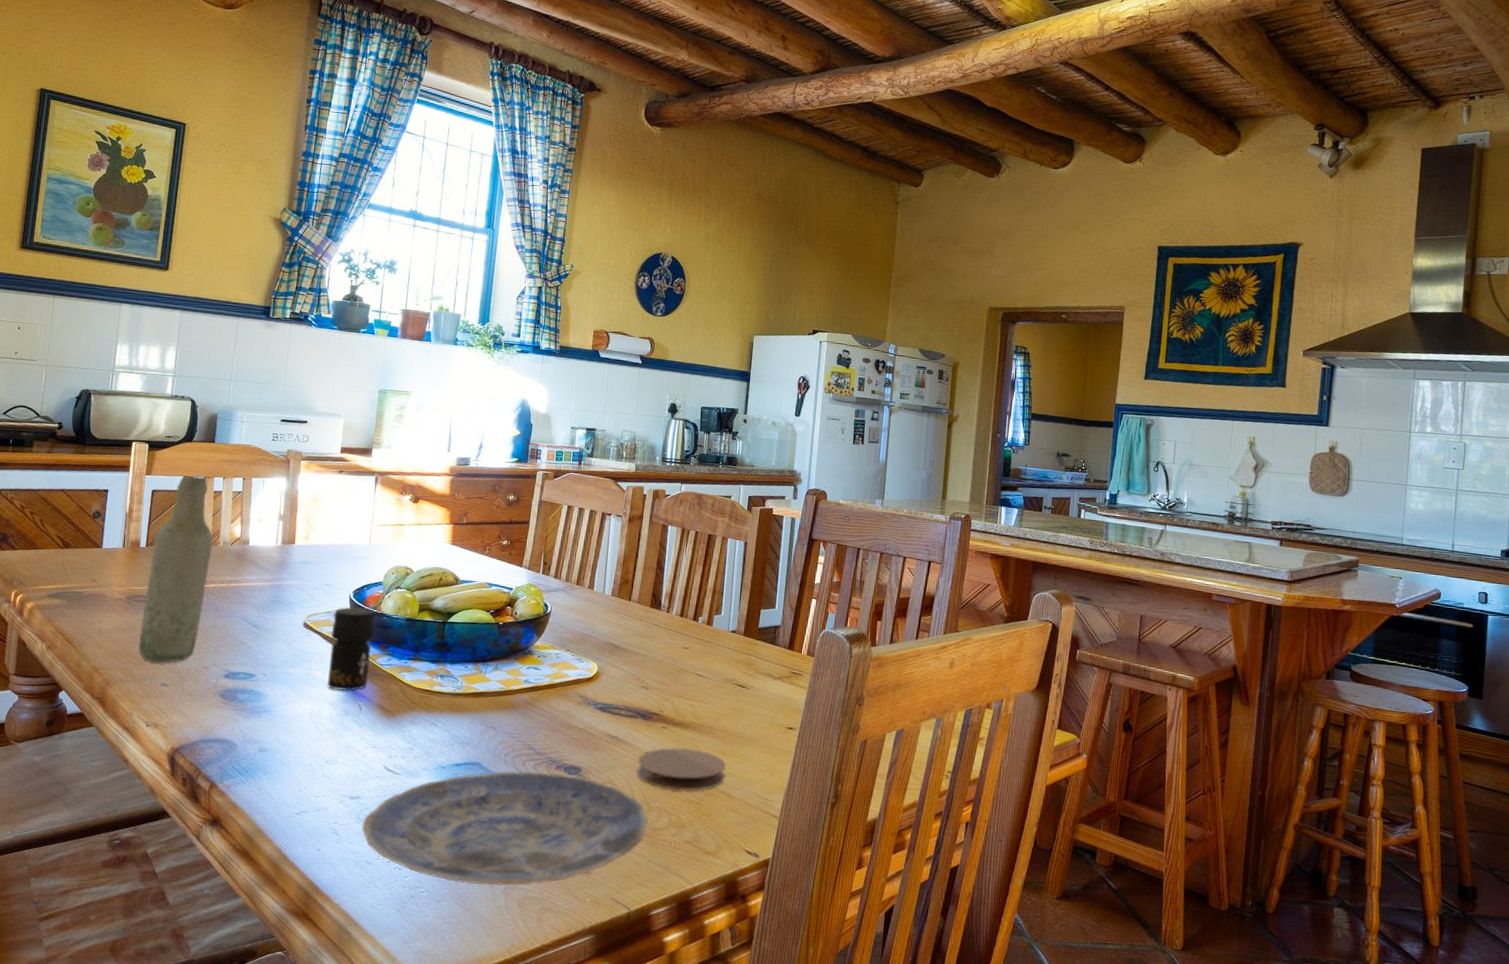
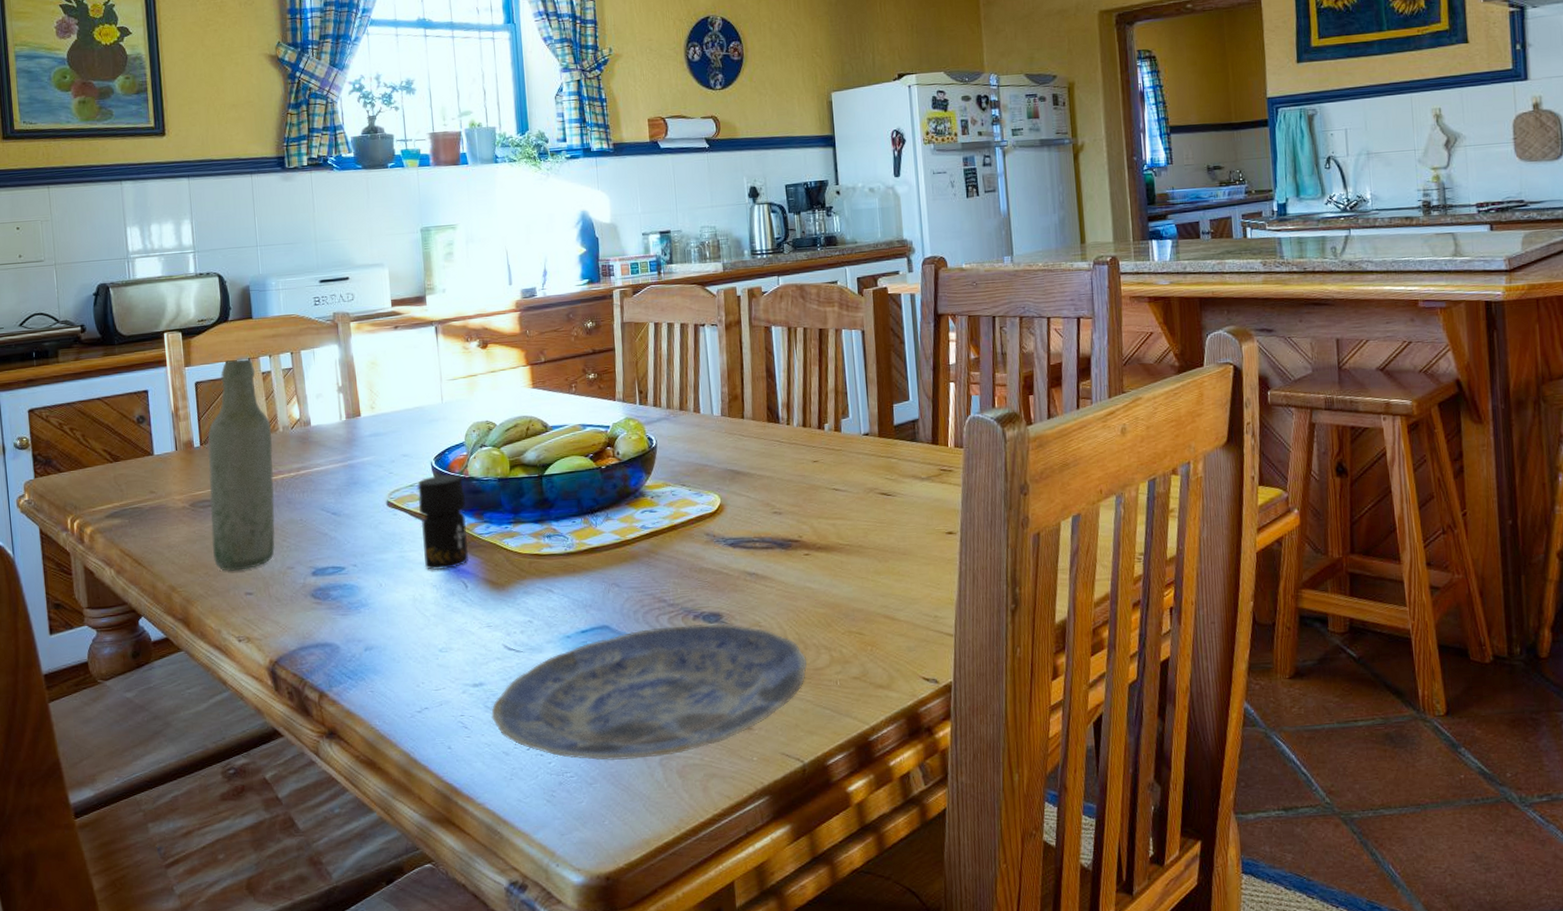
coaster: present [636,747,726,792] -> none [783,573,886,623]

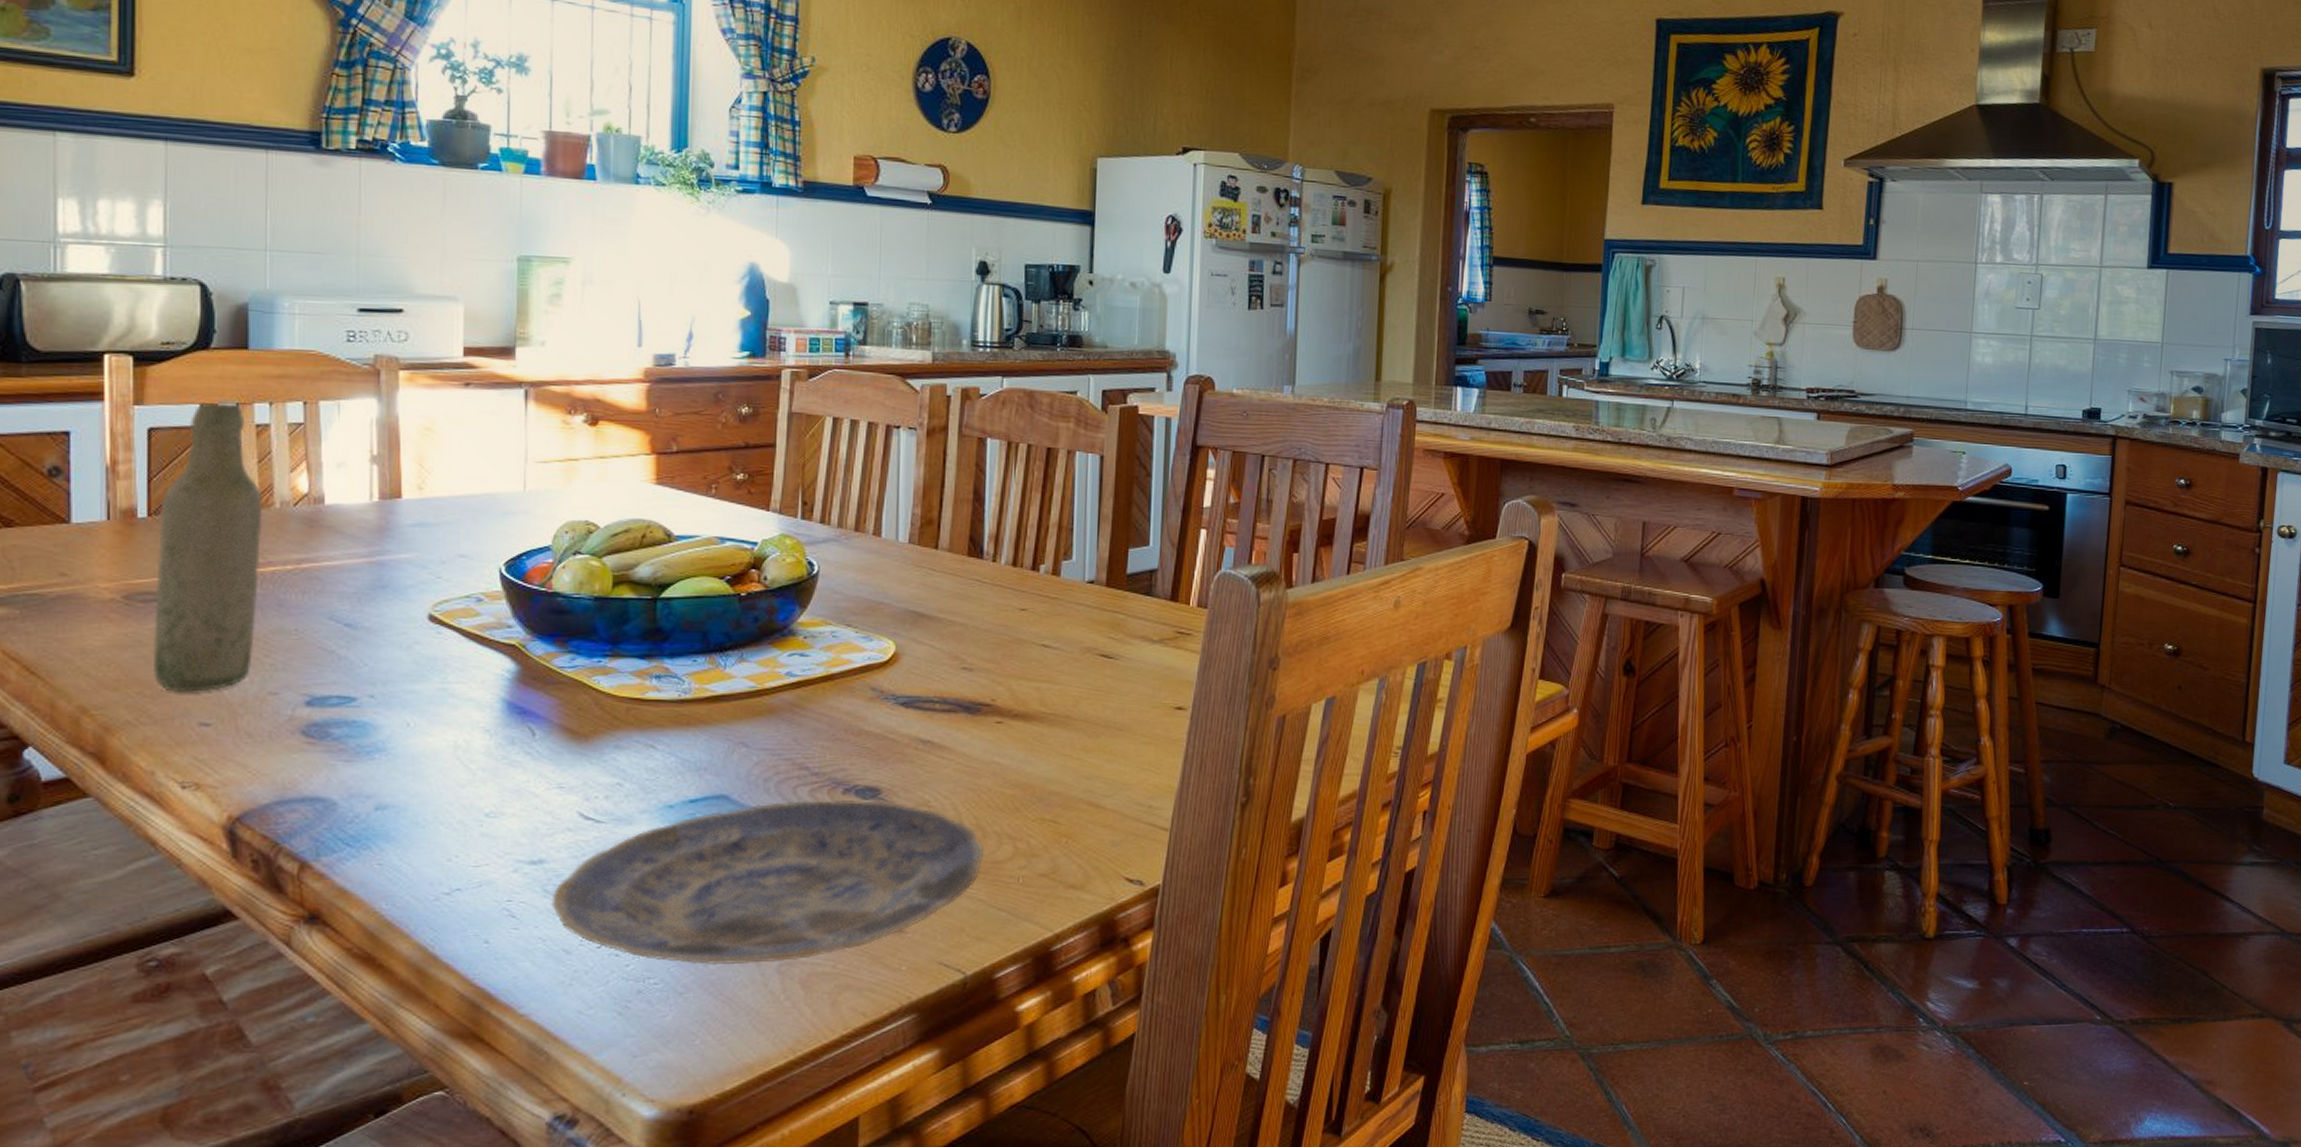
jar: present [417,473,469,571] -> none [475,585,545,711]

